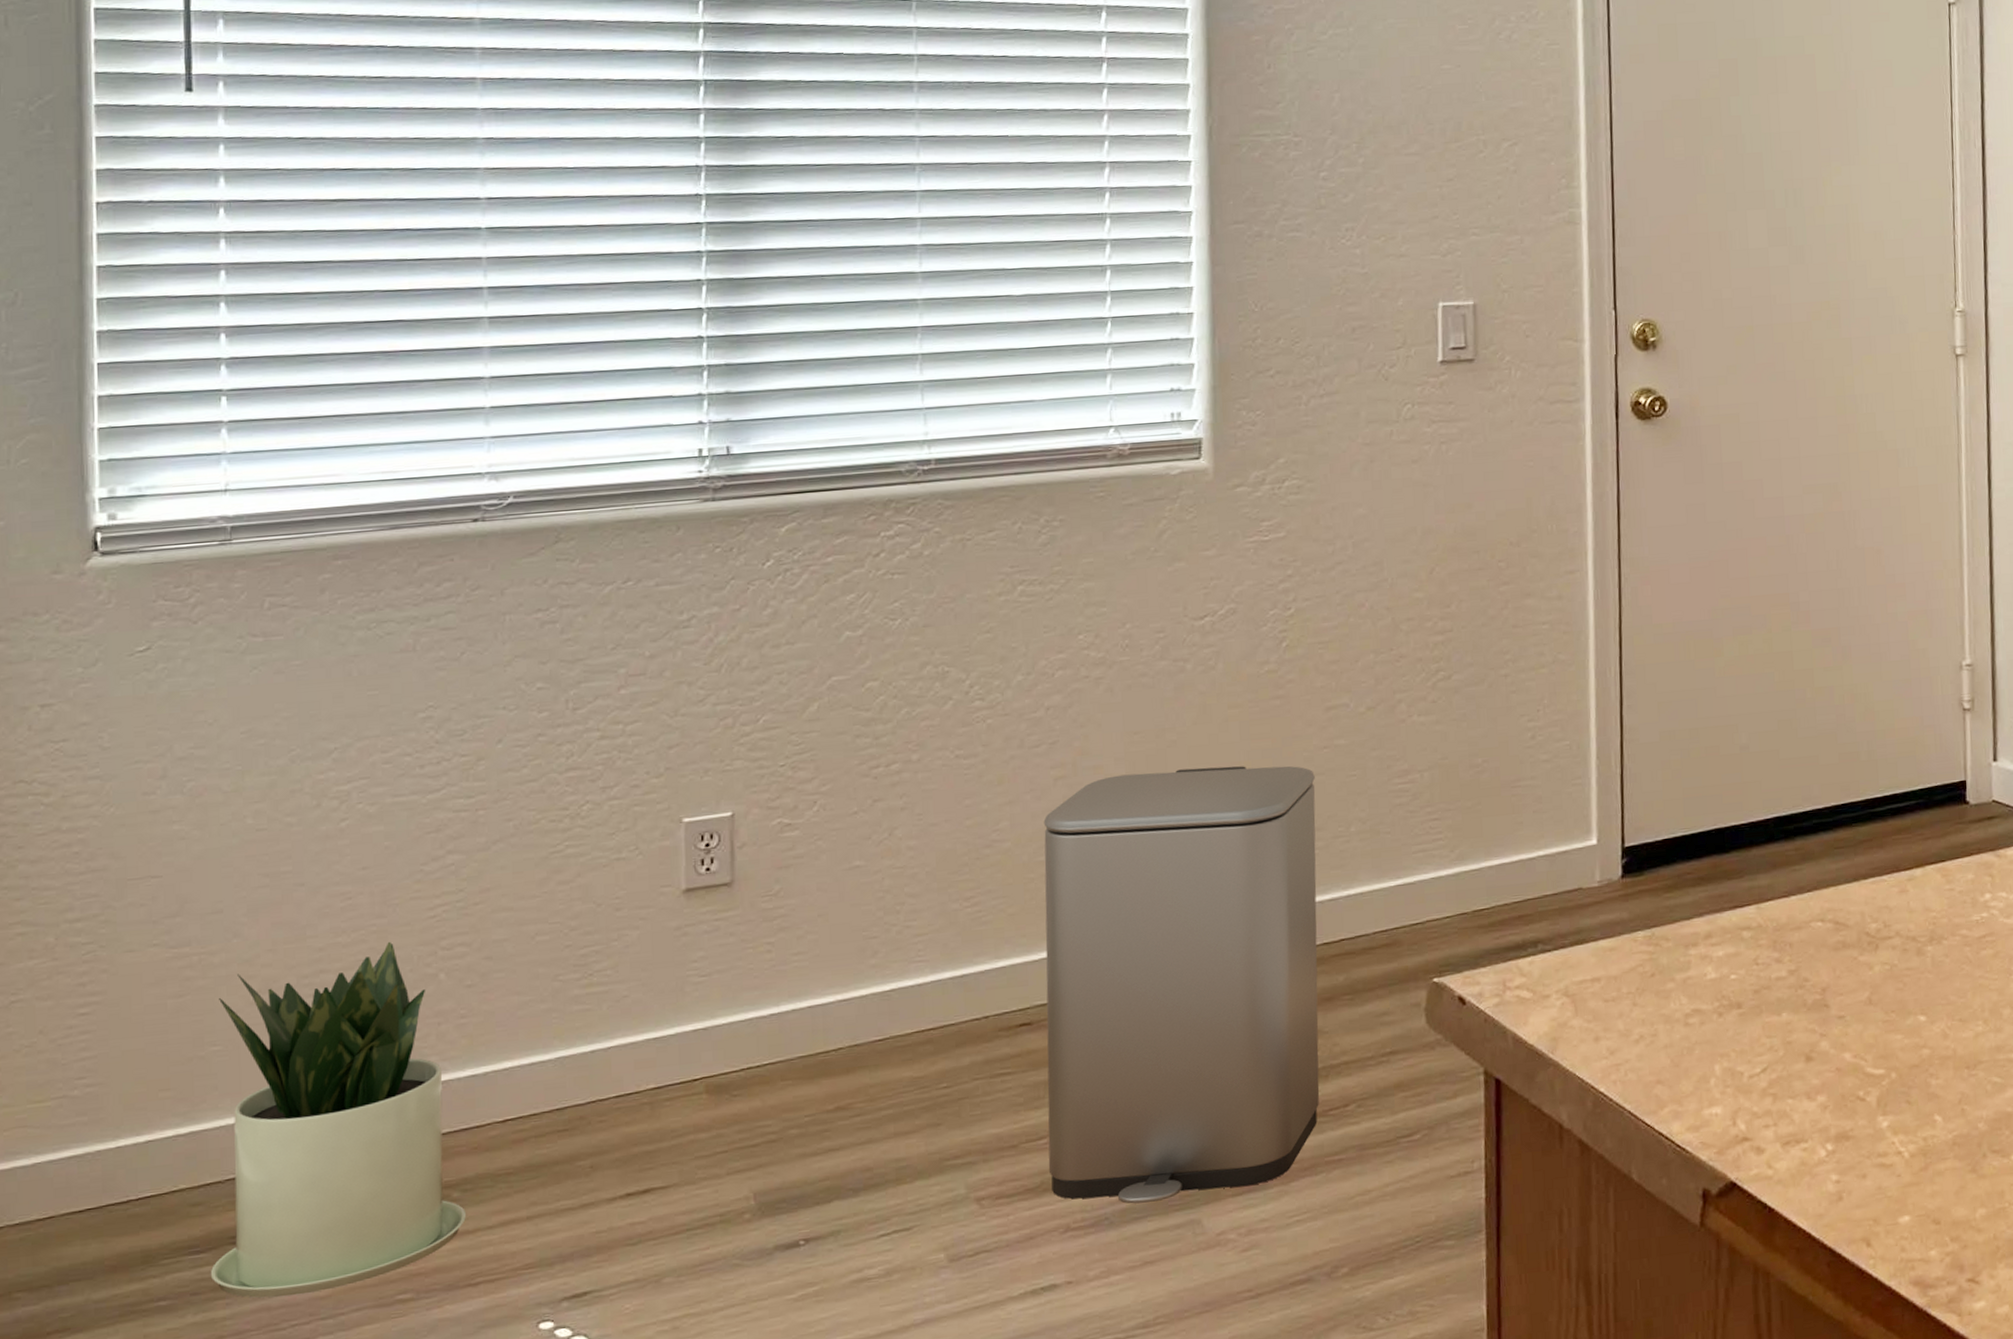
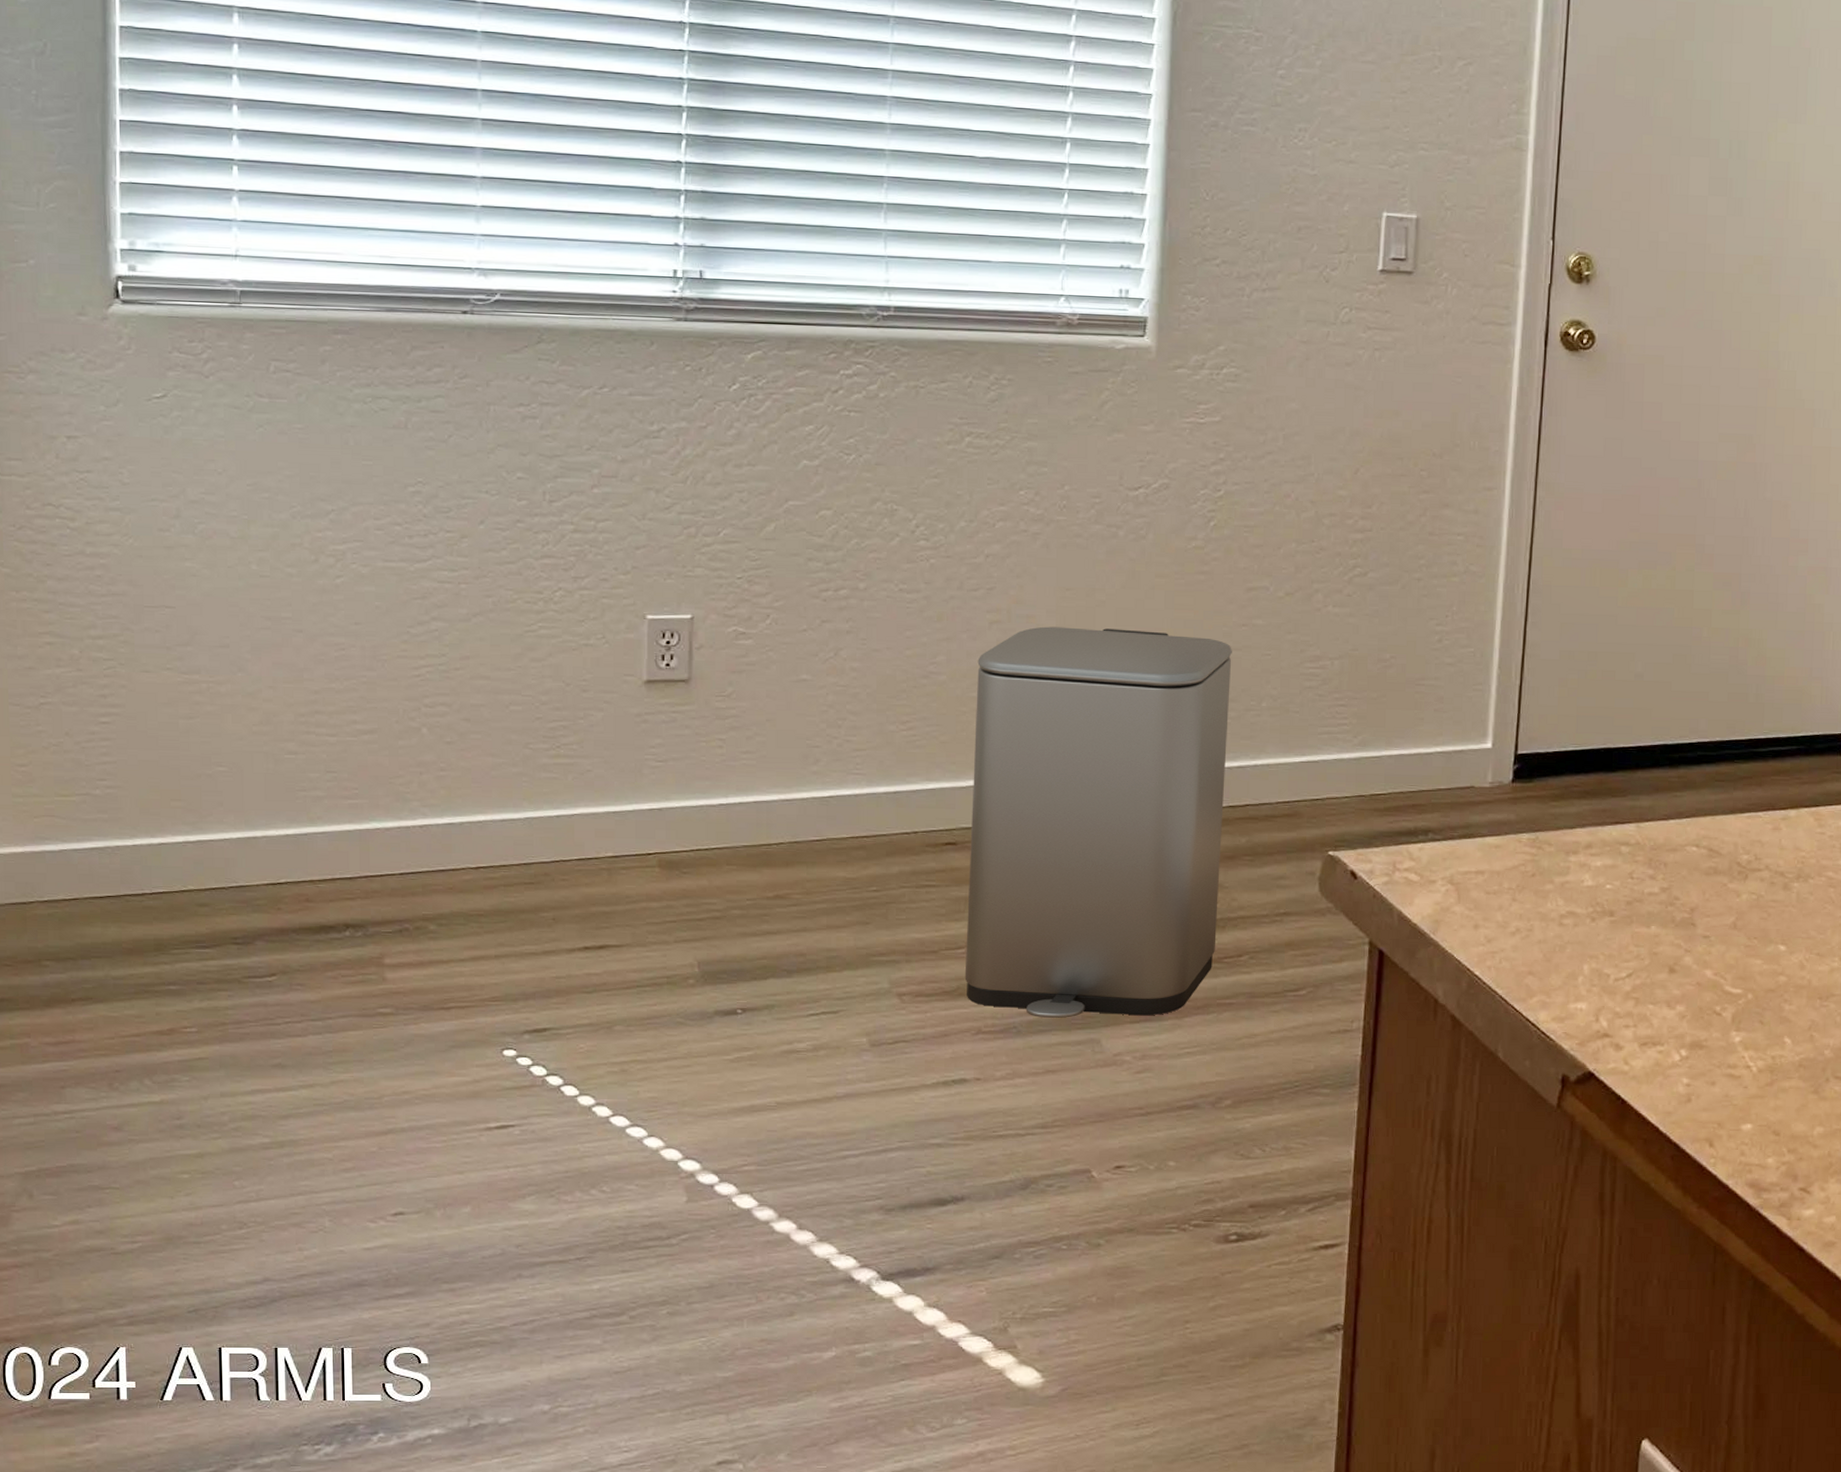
planter: present [210,941,467,1298] -> none [214,693,442,997]

